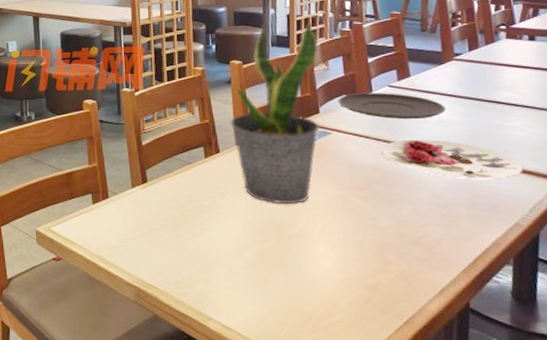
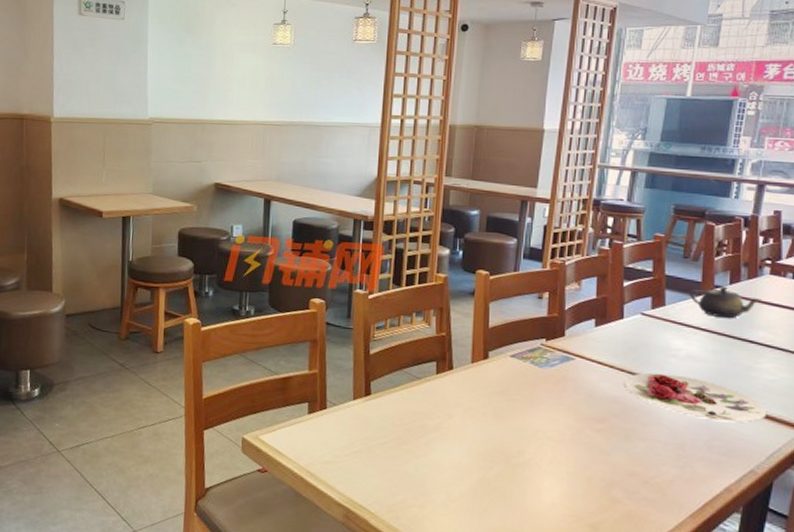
potted plant: present [230,22,319,204] -> none [468,233,573,431]
plate: present [337,93,447,119] -> none [585,318,698,352]
teapot: none [432,53,502,83] -> present [690,286,761,319]

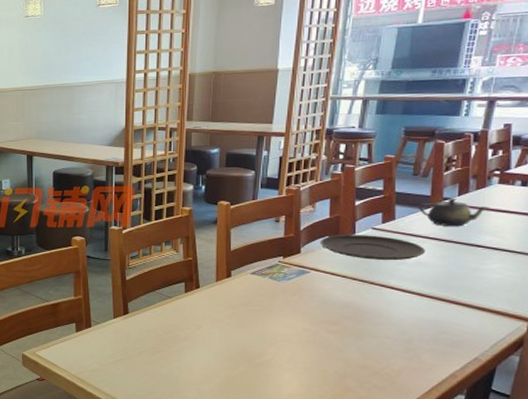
plate: none [585,318,698,352] -> present [319,235,426,260]
plate: present [623,372,767,423] -> none [355,279,492,318]

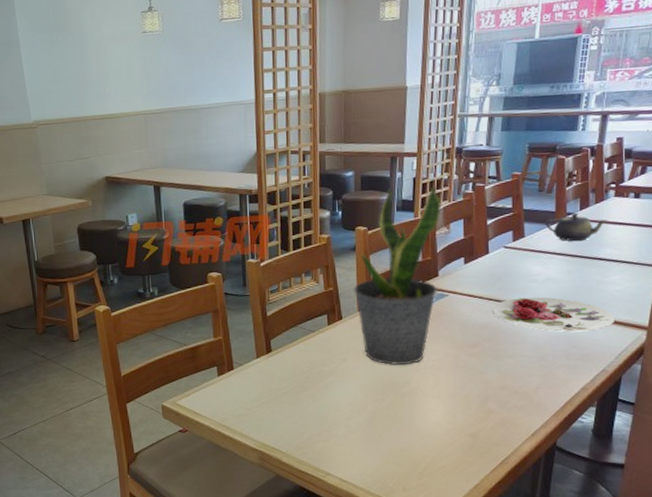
potted plant: none [213,164,307,336] -> present [354,185,441,365]
plate: present [319,235,426,260] -> none [456,253,554,279]
plate: none [355,279,492,318] -> present [492,297,615,332]

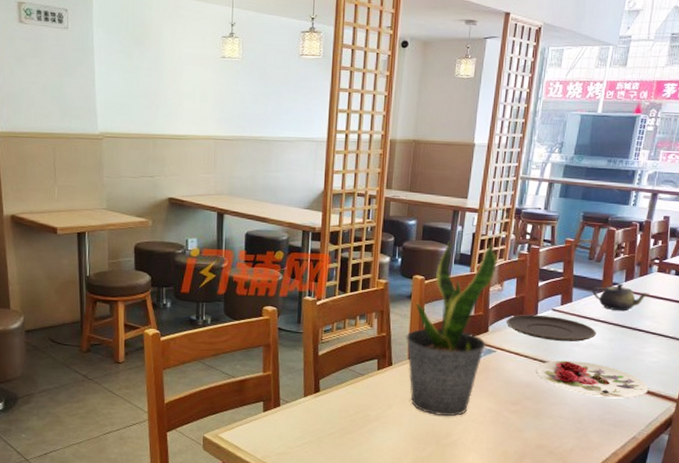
plate: none [456,253,554,279] -> present [506,315,597,342]

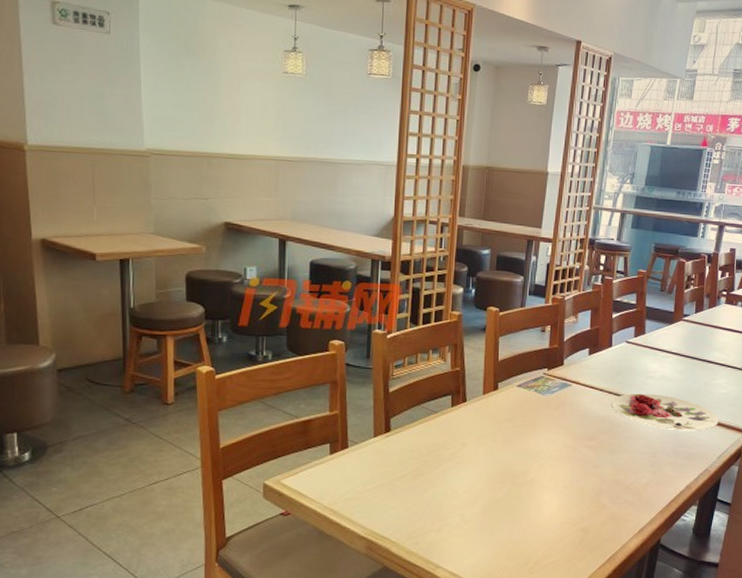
potted plant: present [406,240,497,416] -> none [480,271,572,453]
plate: present [506,315,597,342] -> none [581,347,670,374]
teapot: present [592,283,650,312] -> none [664,315,718,343]

